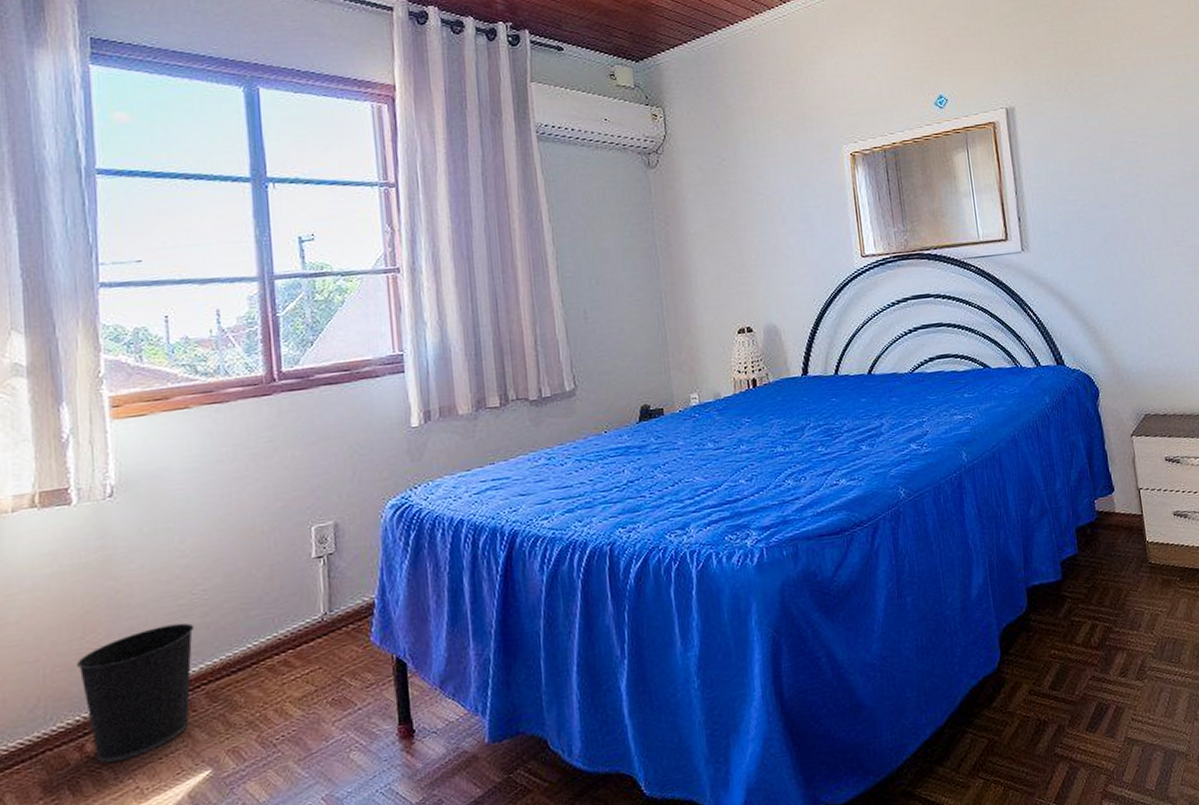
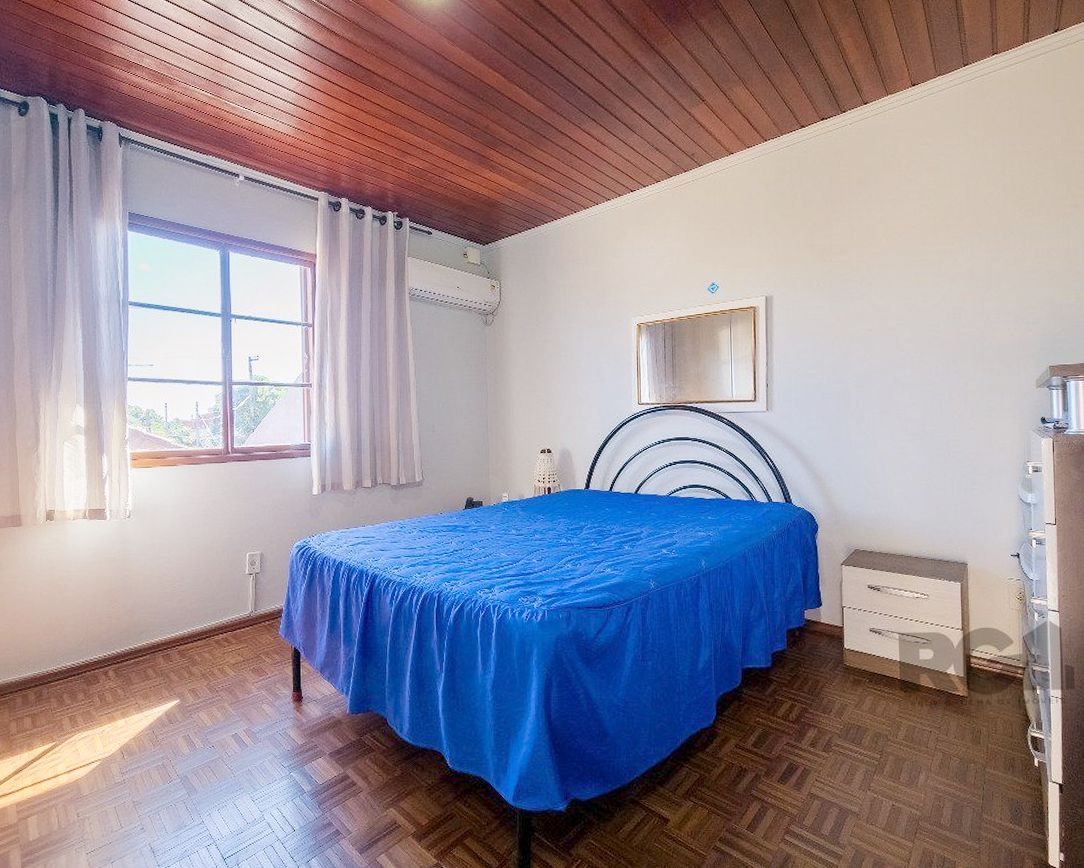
wastebasket: present [77,622,195,763] -> none [106,604,174,685]

